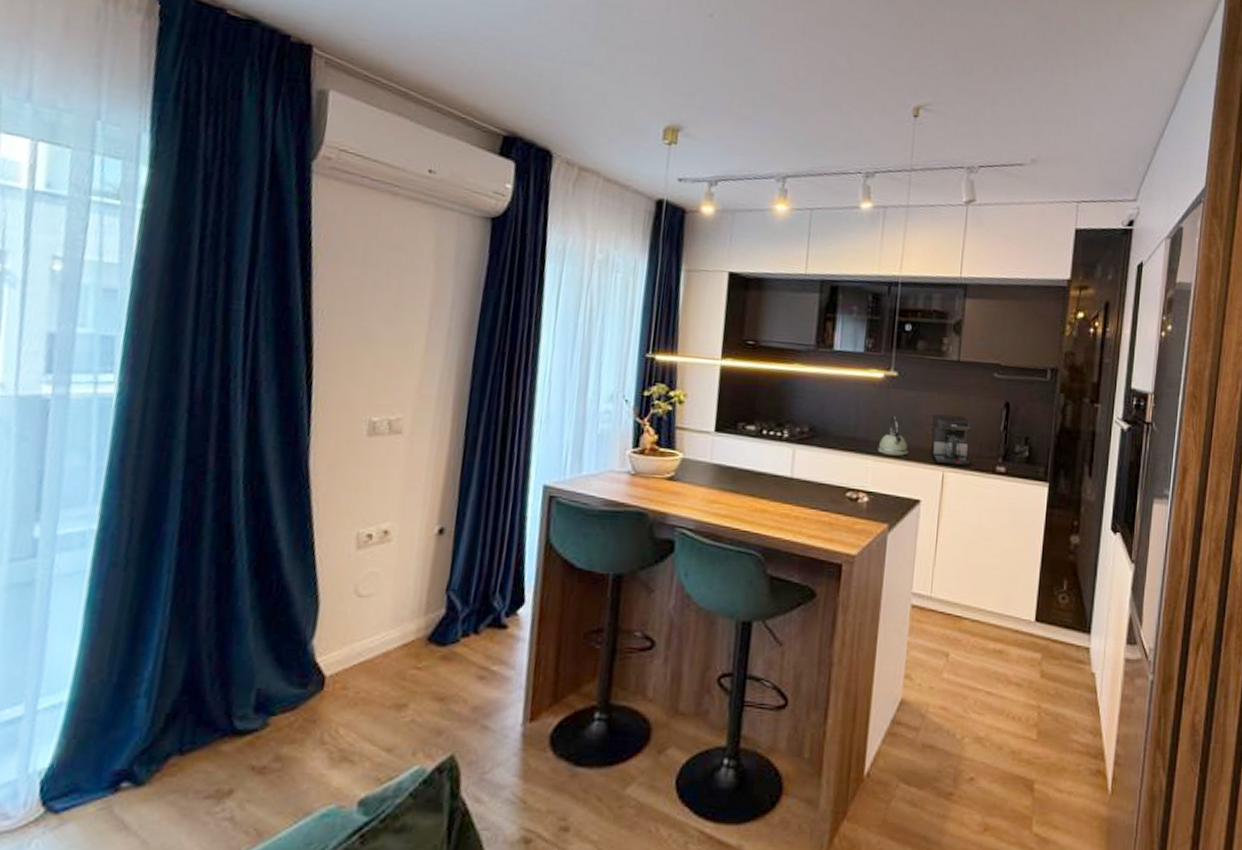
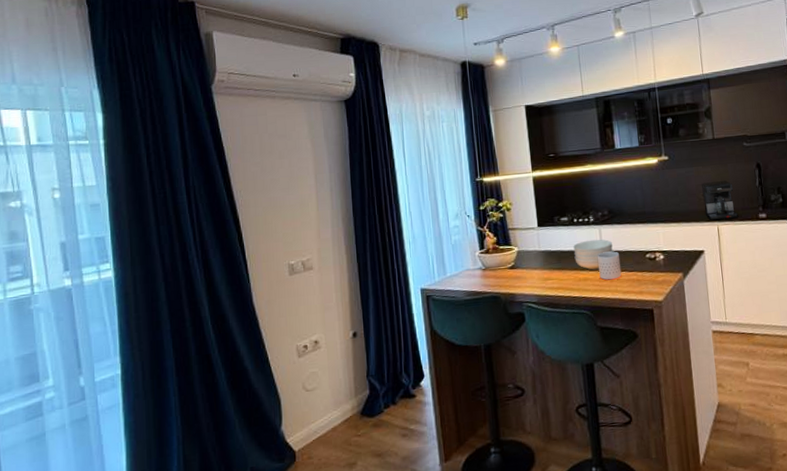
bowl: none [754,460,807,501] -> present [573,239,614,271]
mug: none [782,479,813,518] -> present [596,251,622,280]
kettle: present [876,416,910,457] -> none [663,190,689,221]

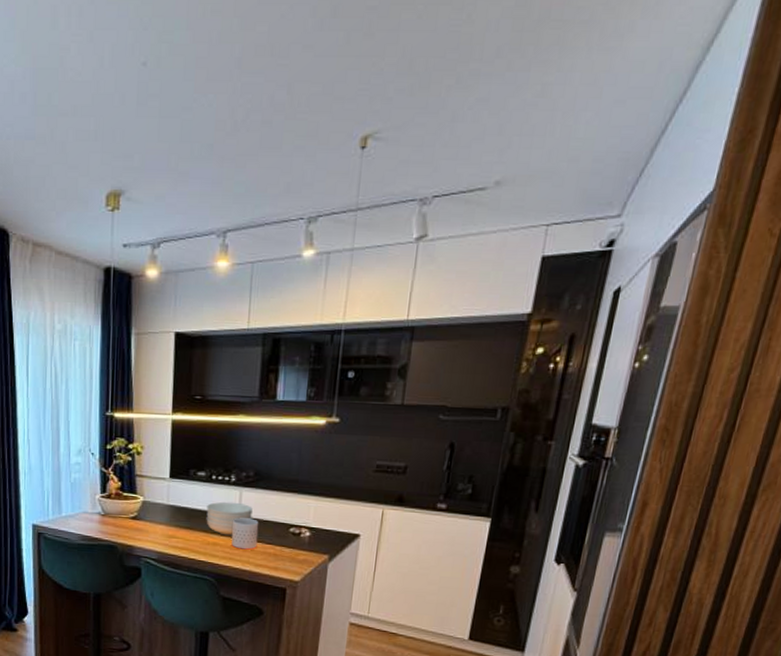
coffee maker: present [701,181,739,221] -> none [370,456,413,505]

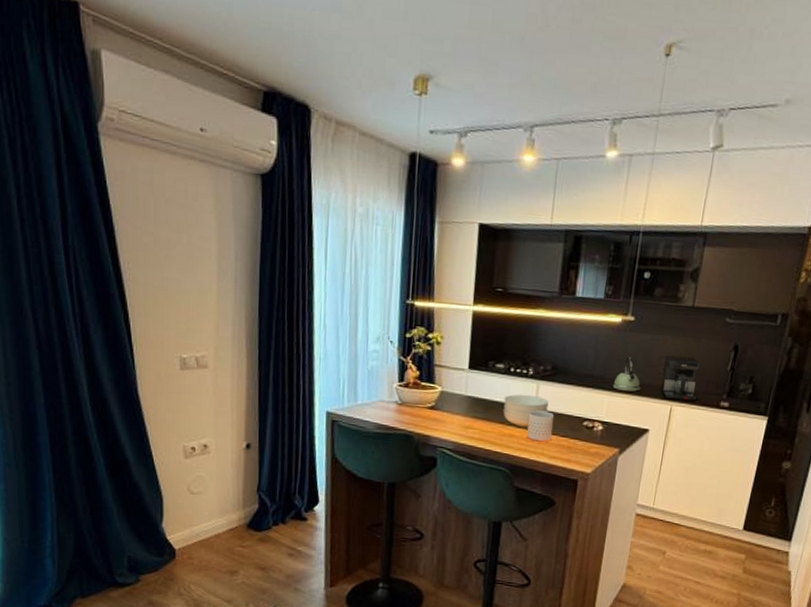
kettle: none [318,459,350,496] -> present [611,357,642,392]
coffee maker: none [370,456,413,505] -> present [660,355,701,402]

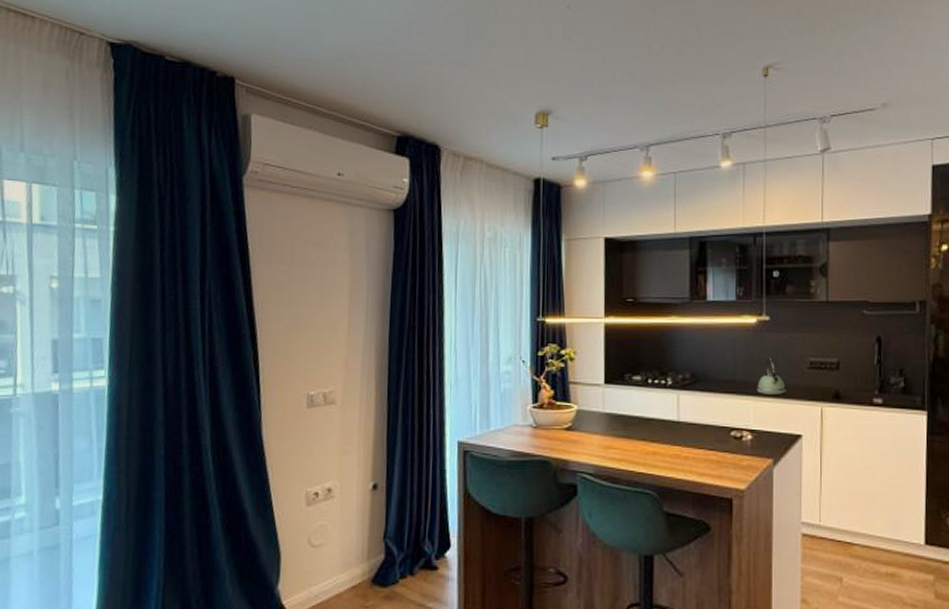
bowl: present [503,394,549,428] -> none [644,406,693,444]
mug: present [527,410,555,442] -> none [671,423,699,458]
coffee maker: present [660,355,701,402] -> none [807,353,849,401]

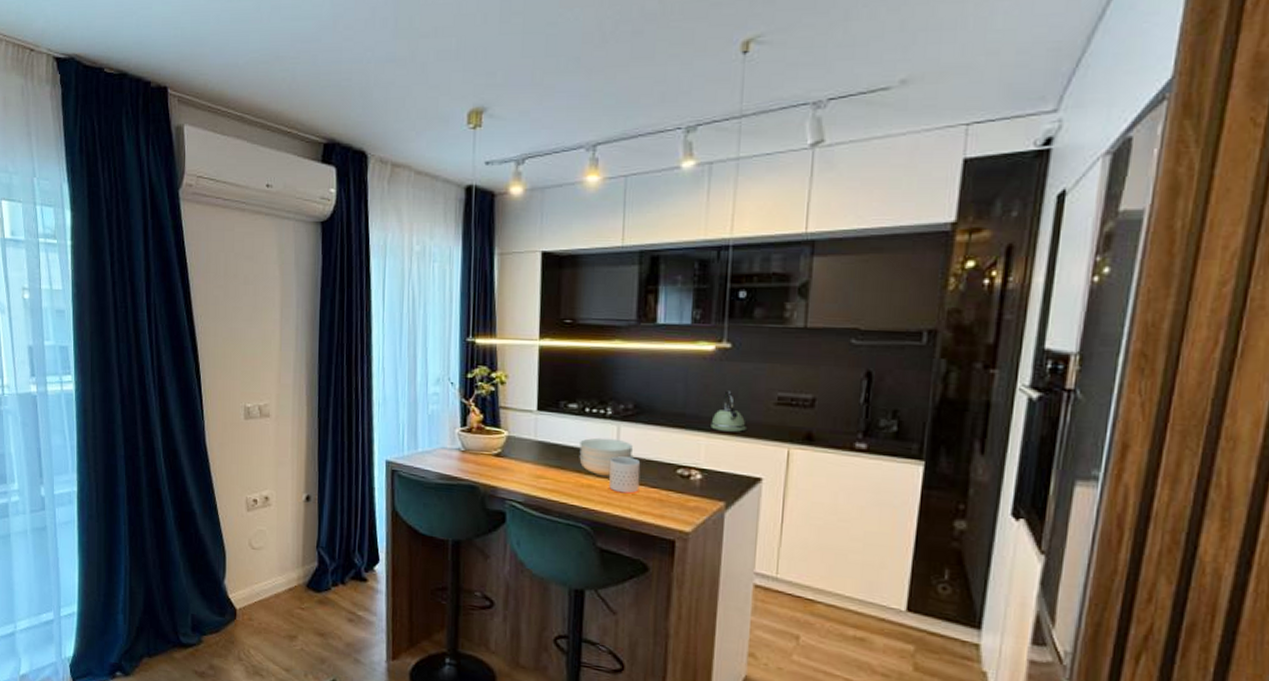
bowl: none [644,406,693,444] -> present [579,437,634,478]
mug: none [671,423,699,458] -> present [608,456,641,494]

